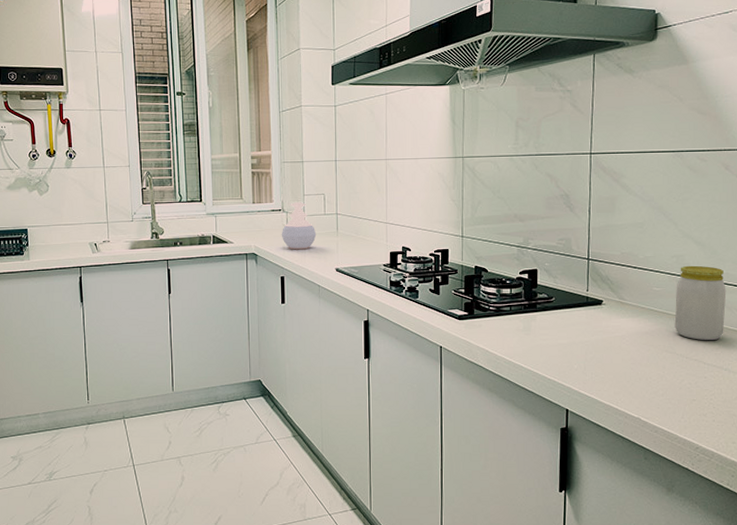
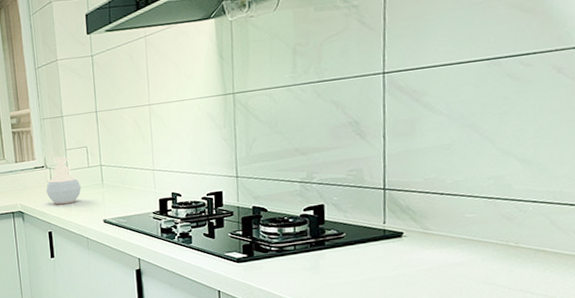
jar: present [674,265,727,340] -> none [493,185,560,268]

